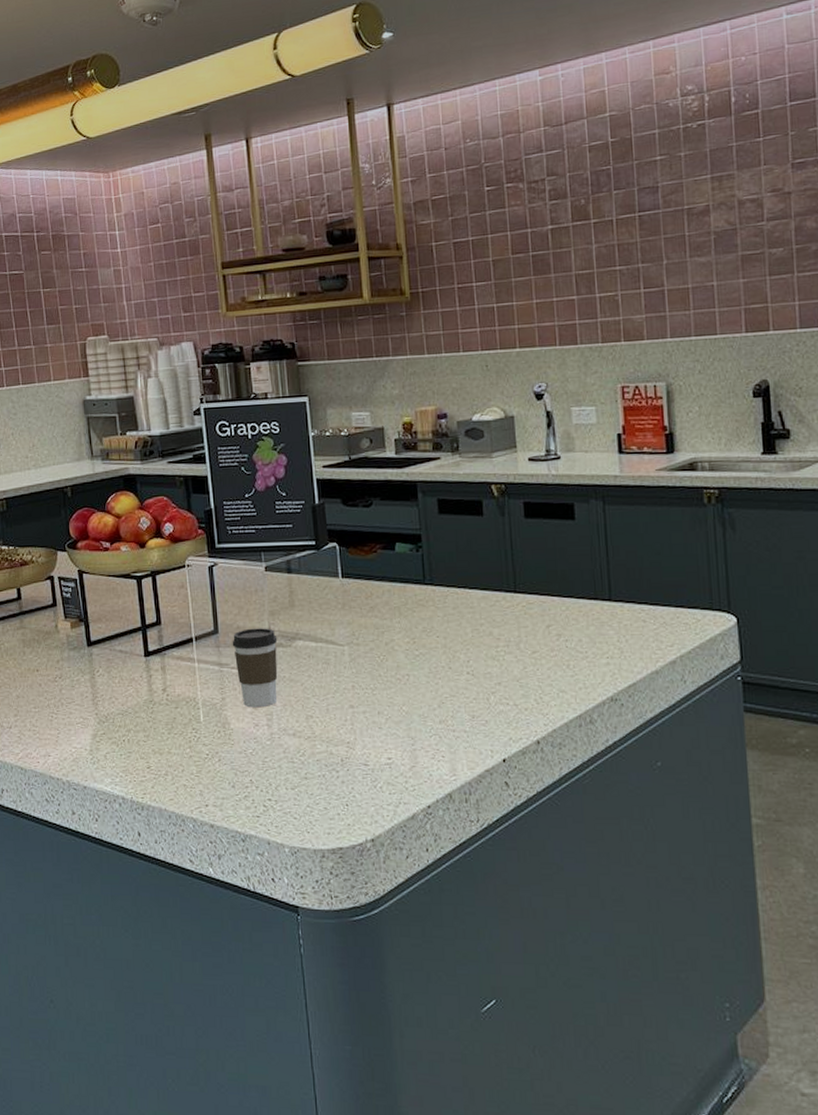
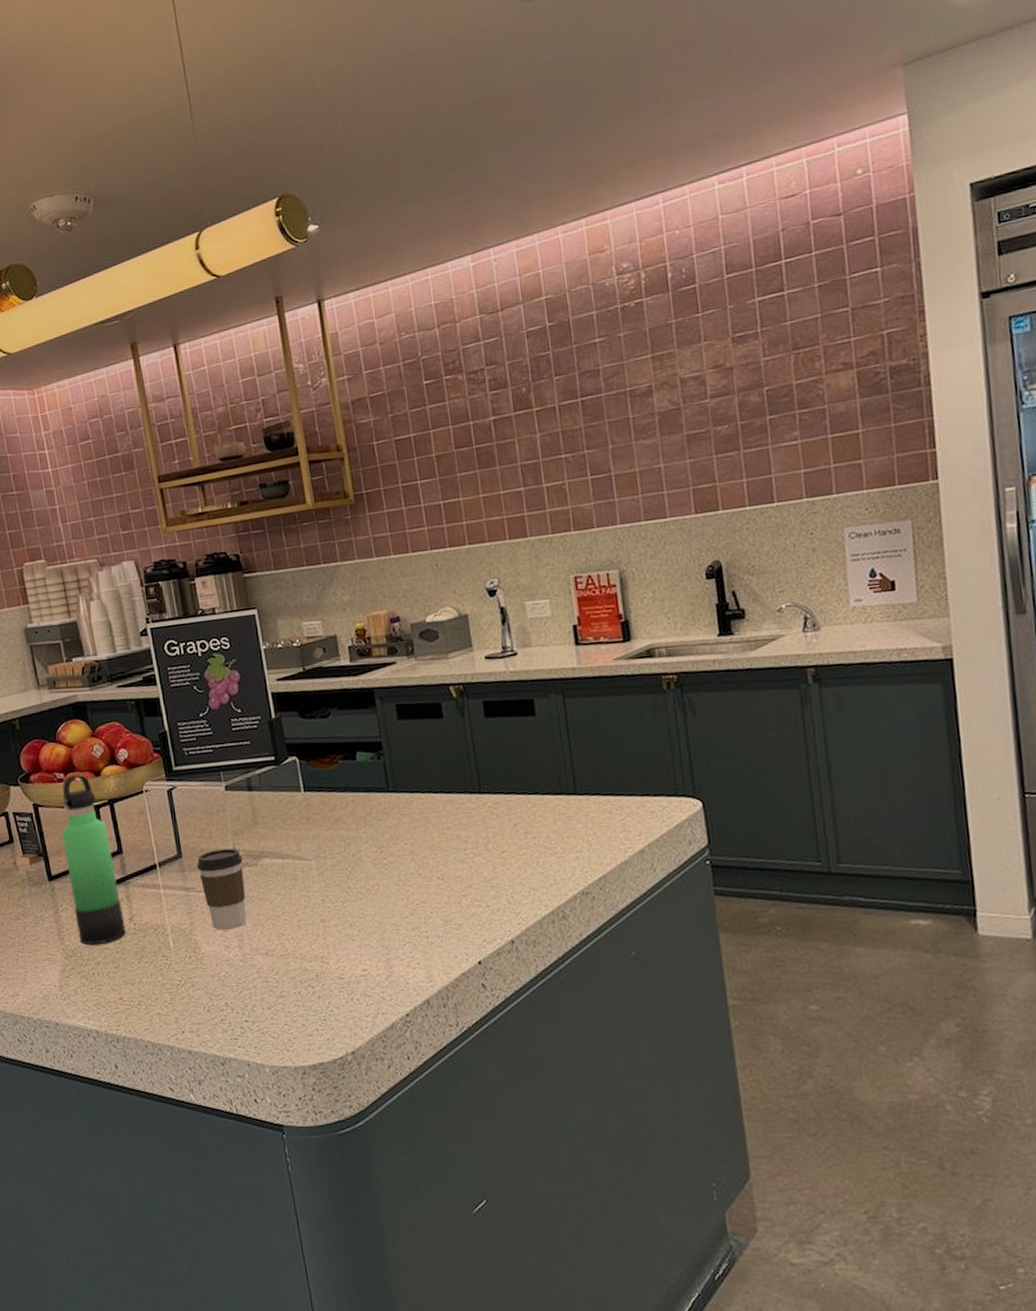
thermos bottle: none [104,544,158,711] -> present [62,774,126,945]

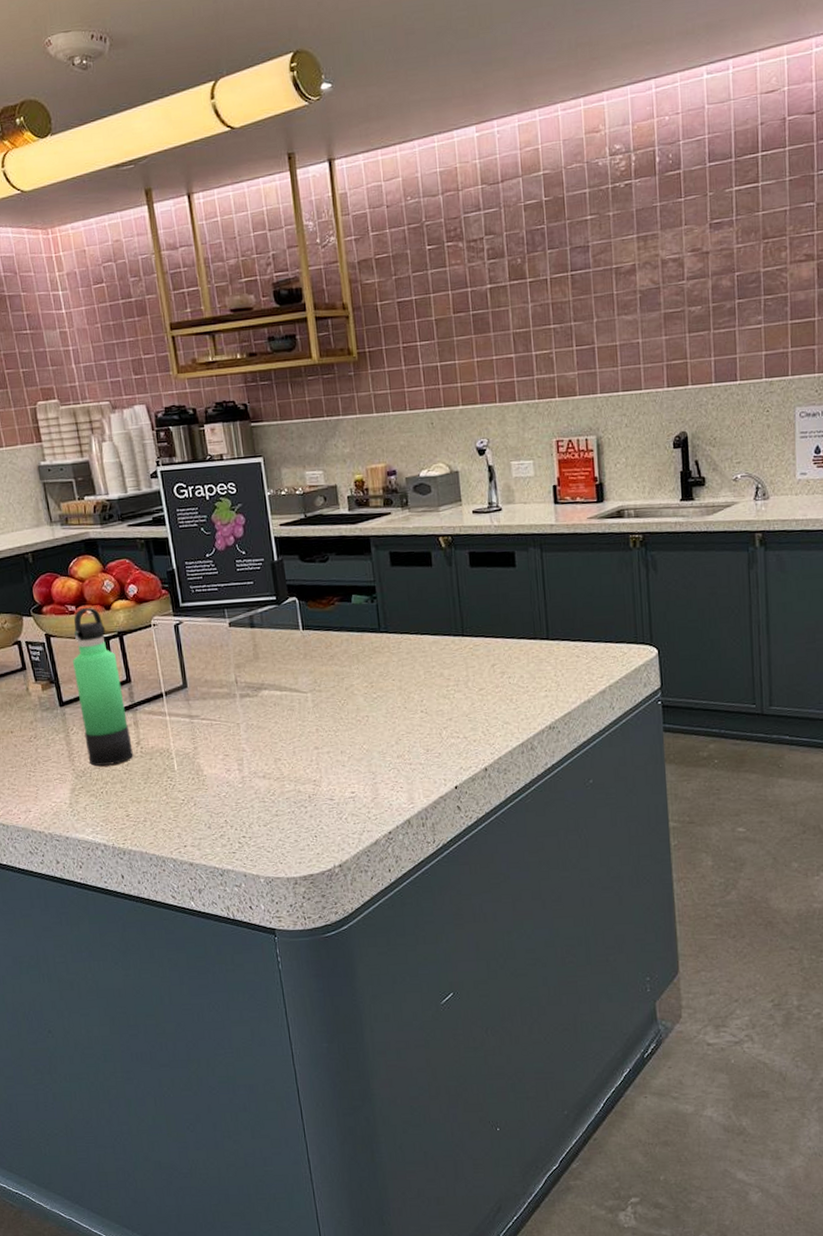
coffee cup: present [196,848,247,930] -> none [201,680,247,755]

